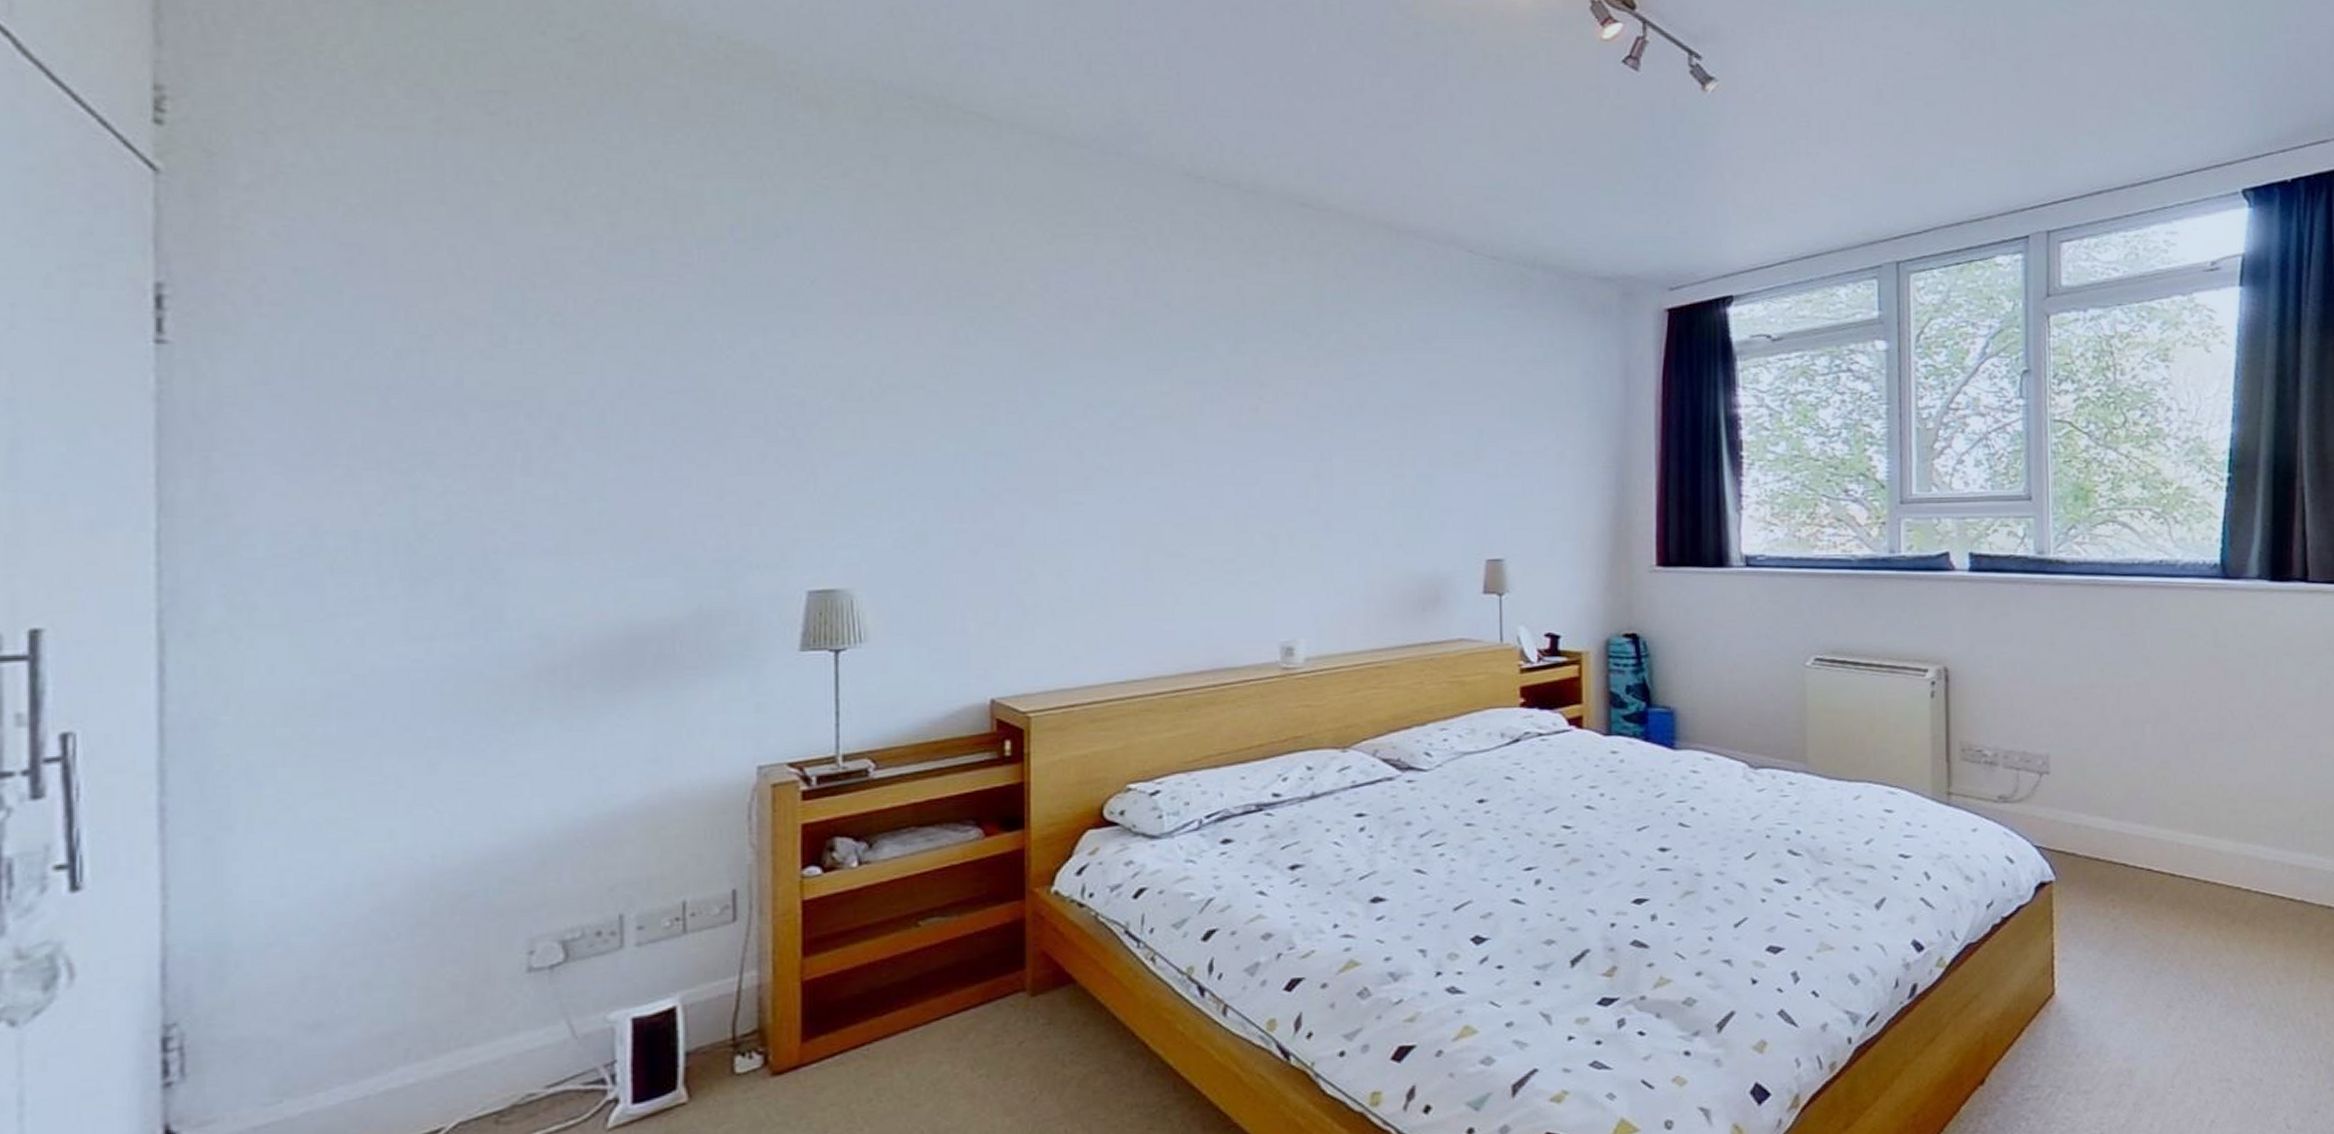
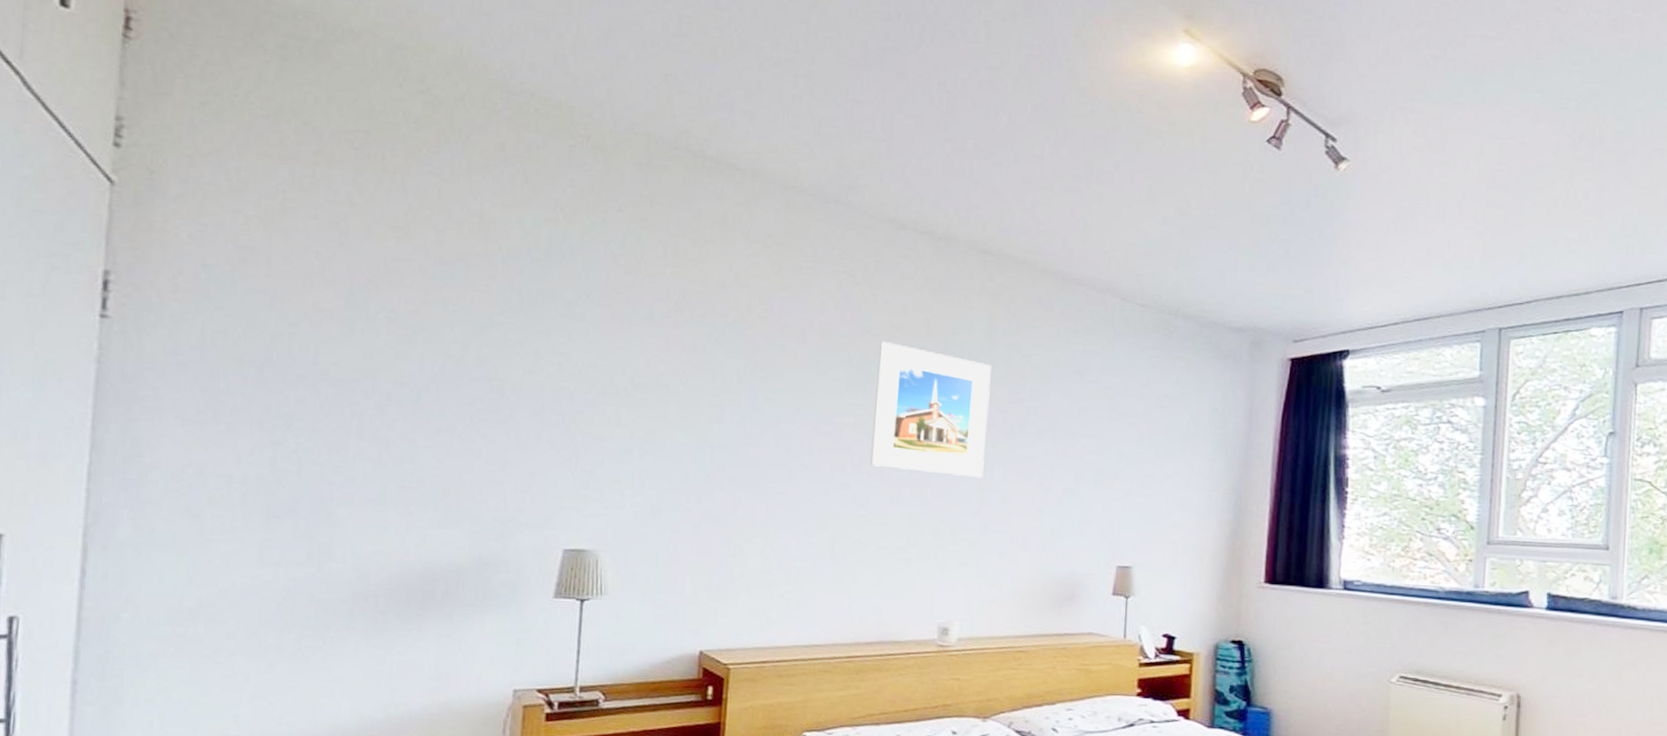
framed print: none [1183,315,1321,470] -> present [870,341,992,478]

